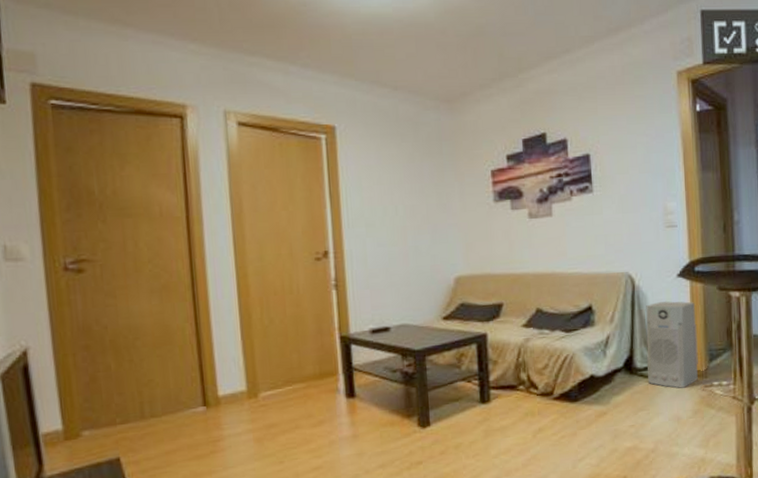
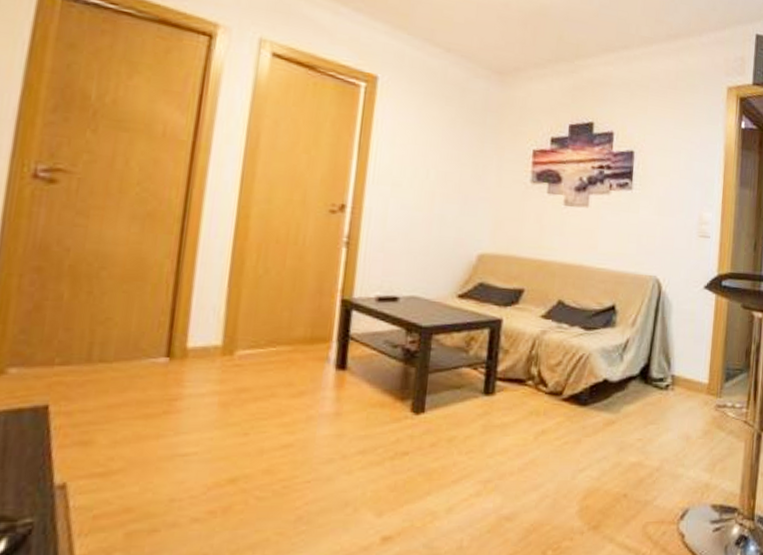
air purifier: present [646,301,698,388] -> none [661,312,718,405]

